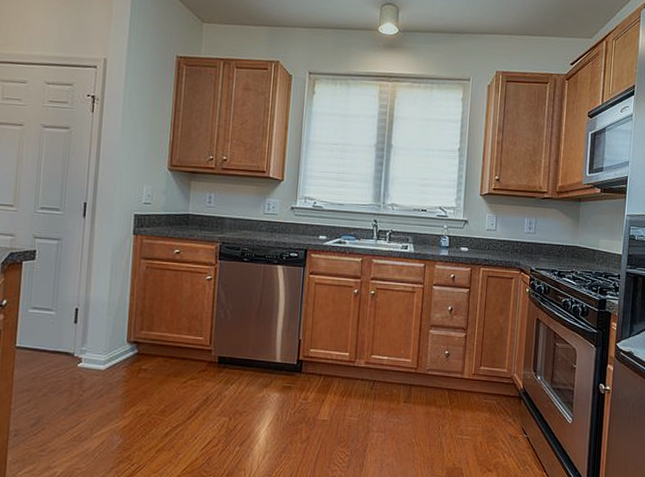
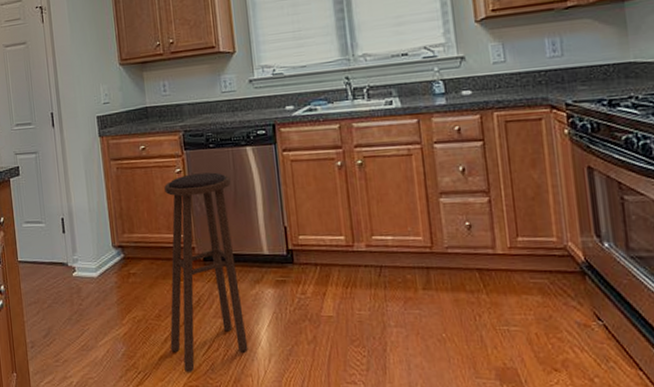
stool: none [170,282,258,465] -> present [164,172,248,372]

